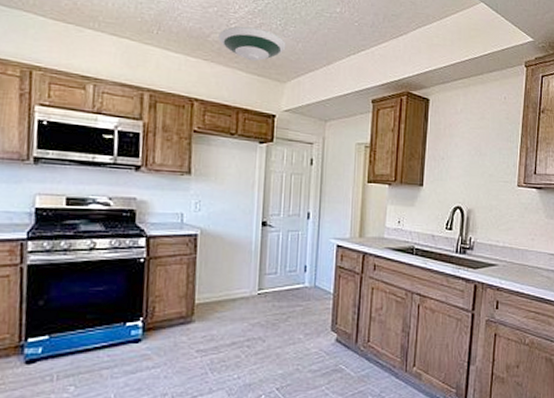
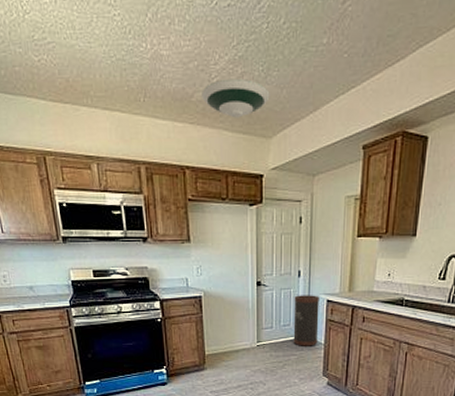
trash can: none [299,238,329,296] -> present [293,295,319,346]

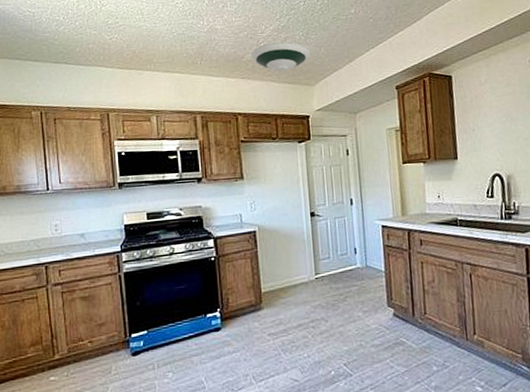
trash can: present [293,295,319,346] -> none [348,221,378,276]

